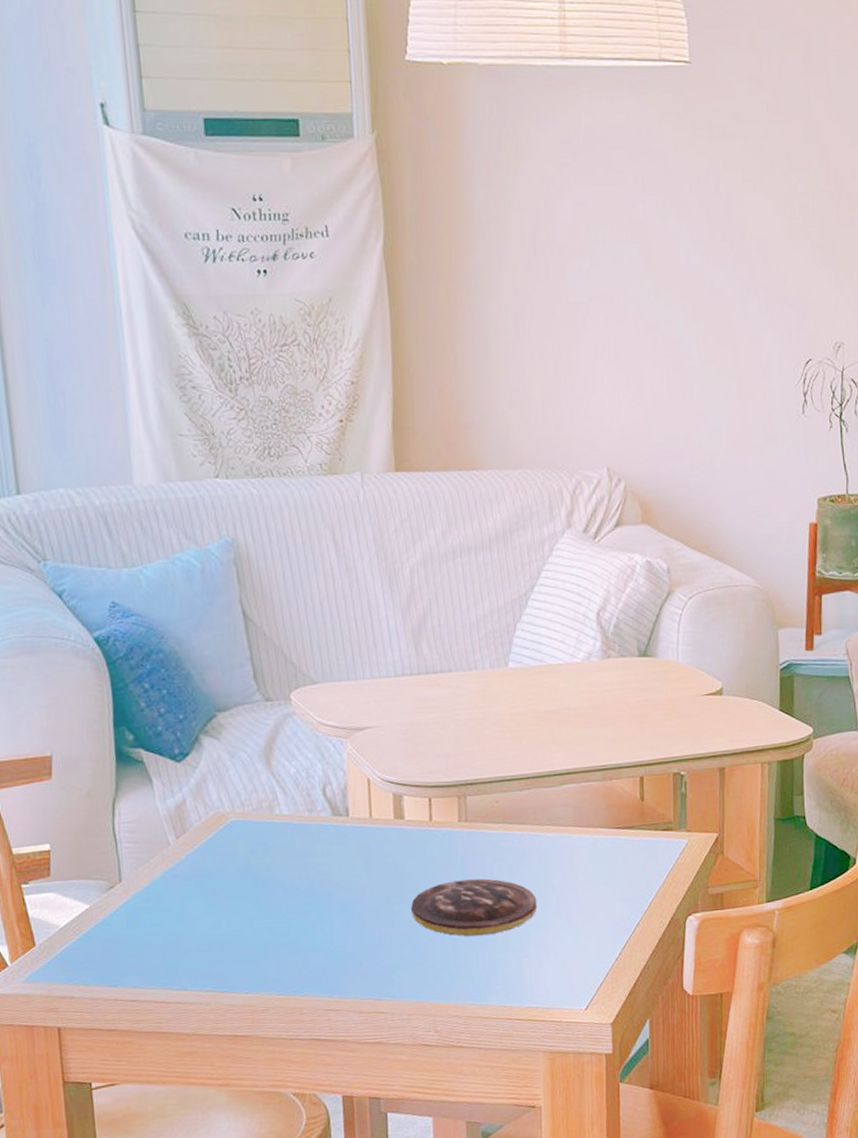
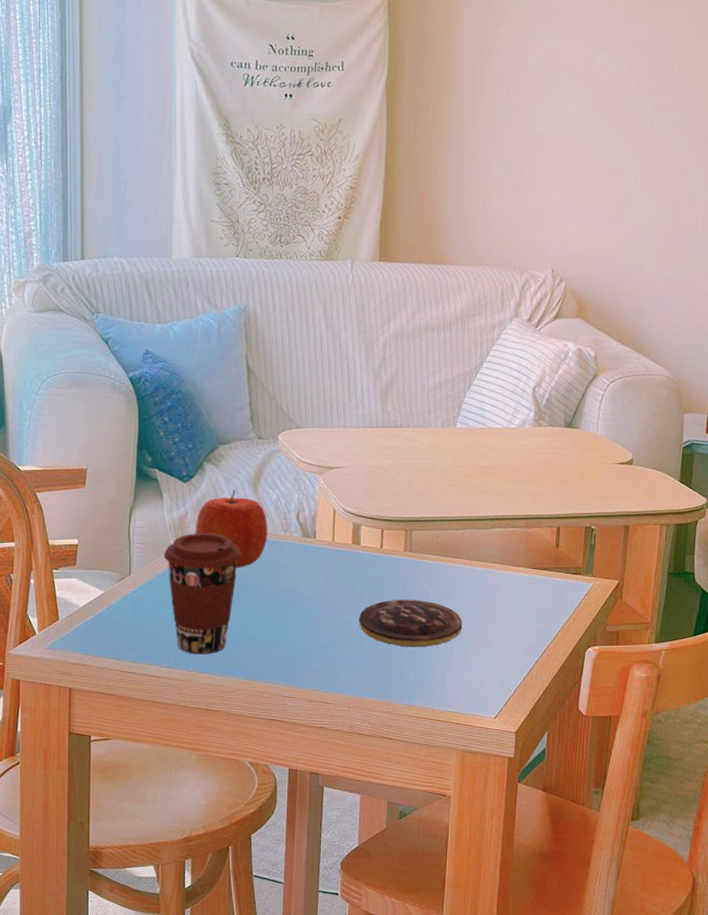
coffee cup: none [160,821,260,971] -> present [163,532,243,655]
apple: none [197,765,289,861] -> present [195,489,268,568]

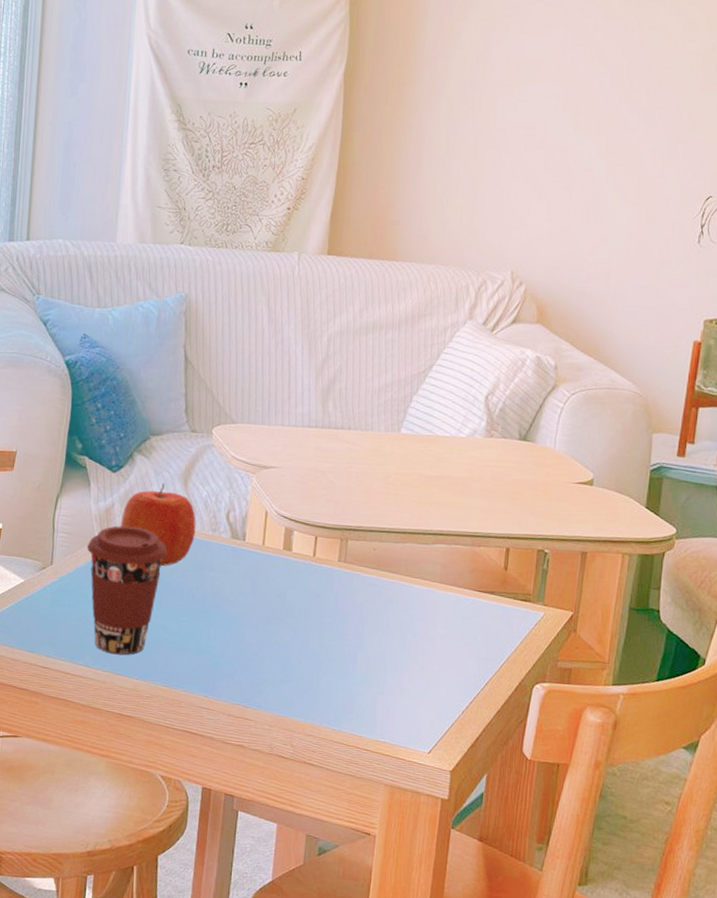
pastry: present [358,600,463,648] -> none [285,613,398,668]

